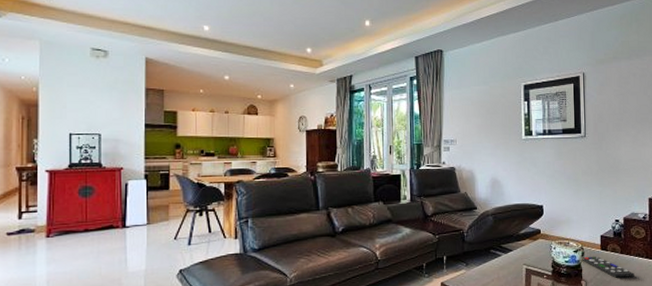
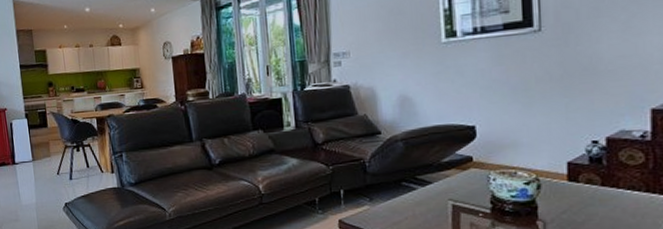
remote control: present [581,256,634,278] -> none [535,189,625,218]

